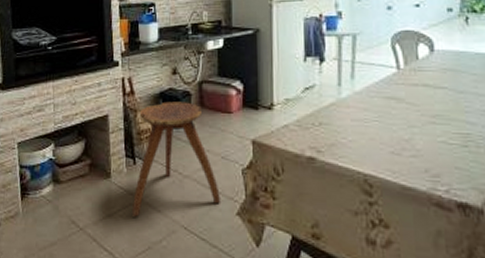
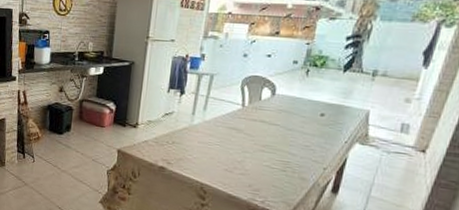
stool: present [131,101,221,217] -> none [19,113,89,197]

